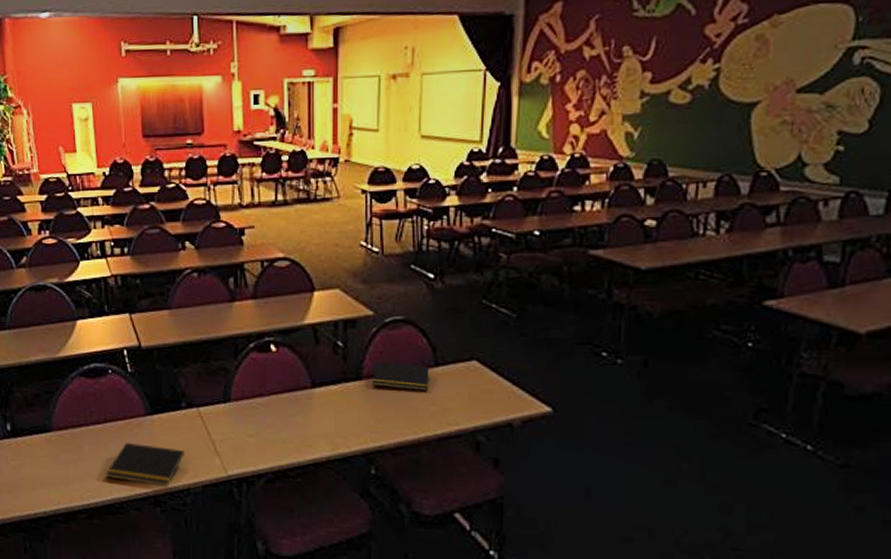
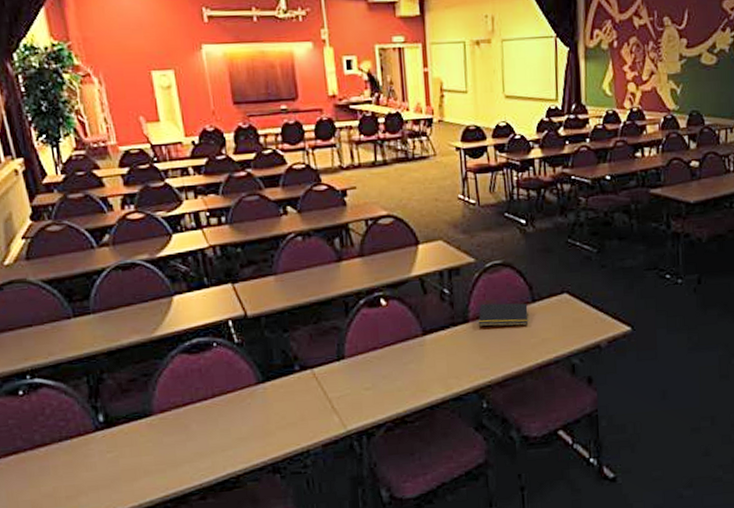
notepad: present [105,443,184,487] -> none [217,413,301,455]

